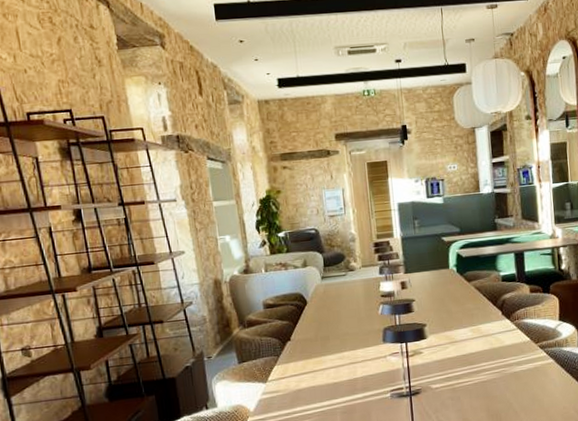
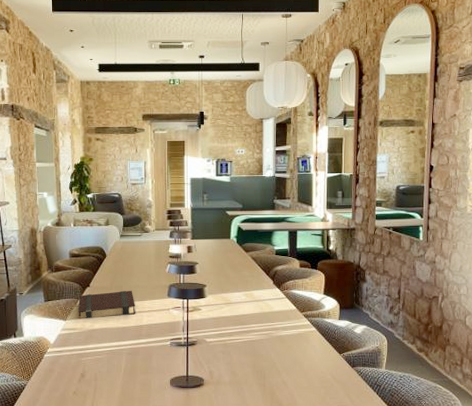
book: none [279,339,348,378] -> present [78,290,136,318]

